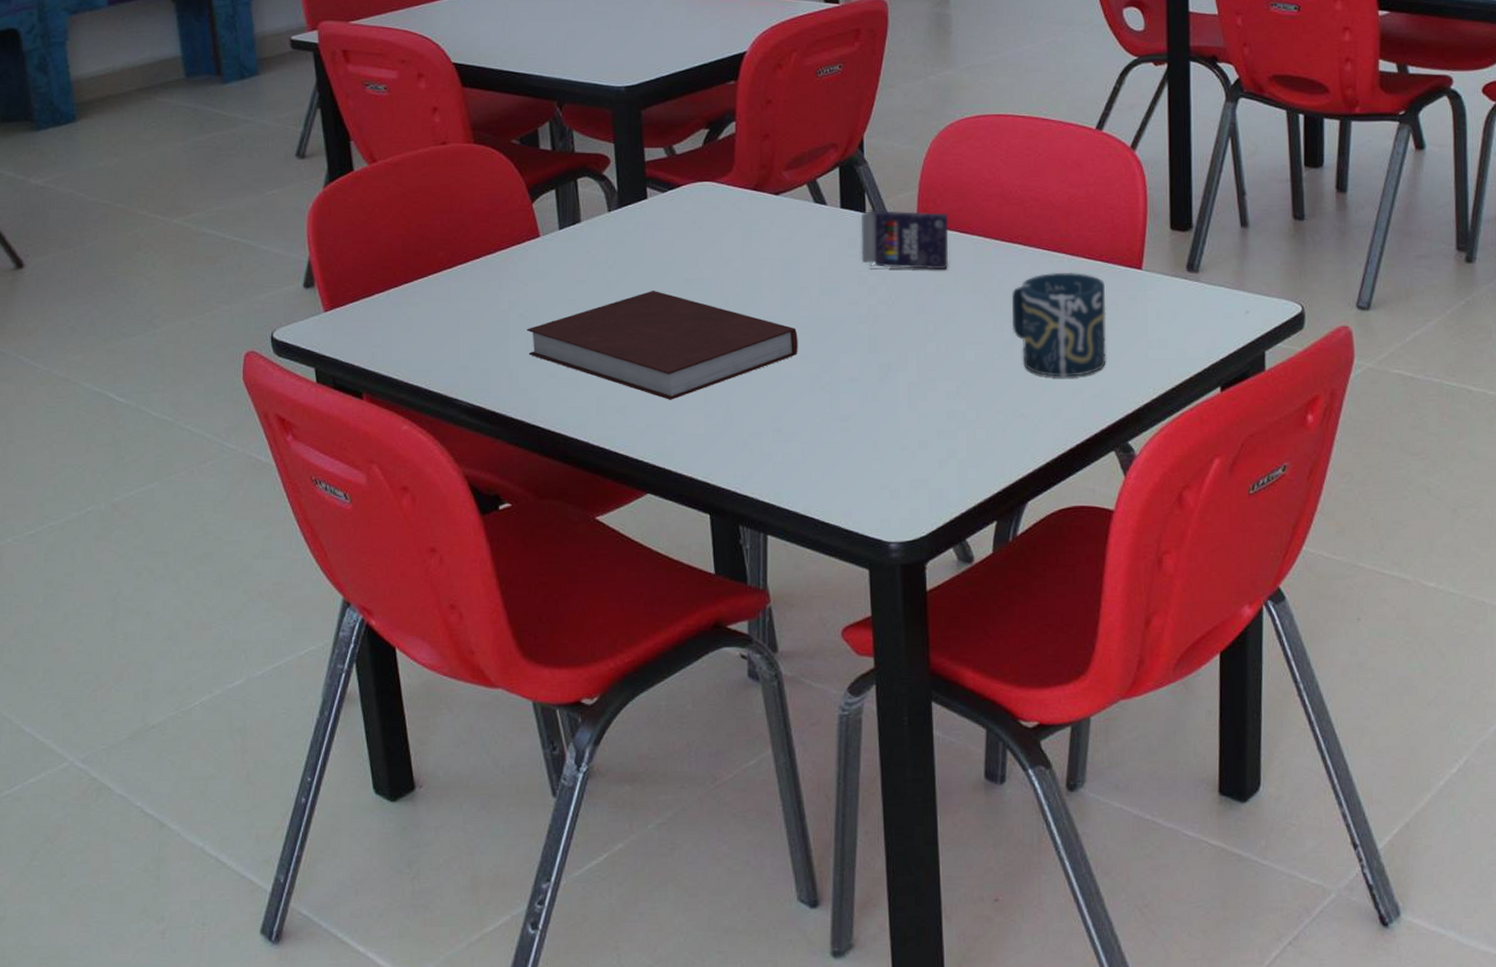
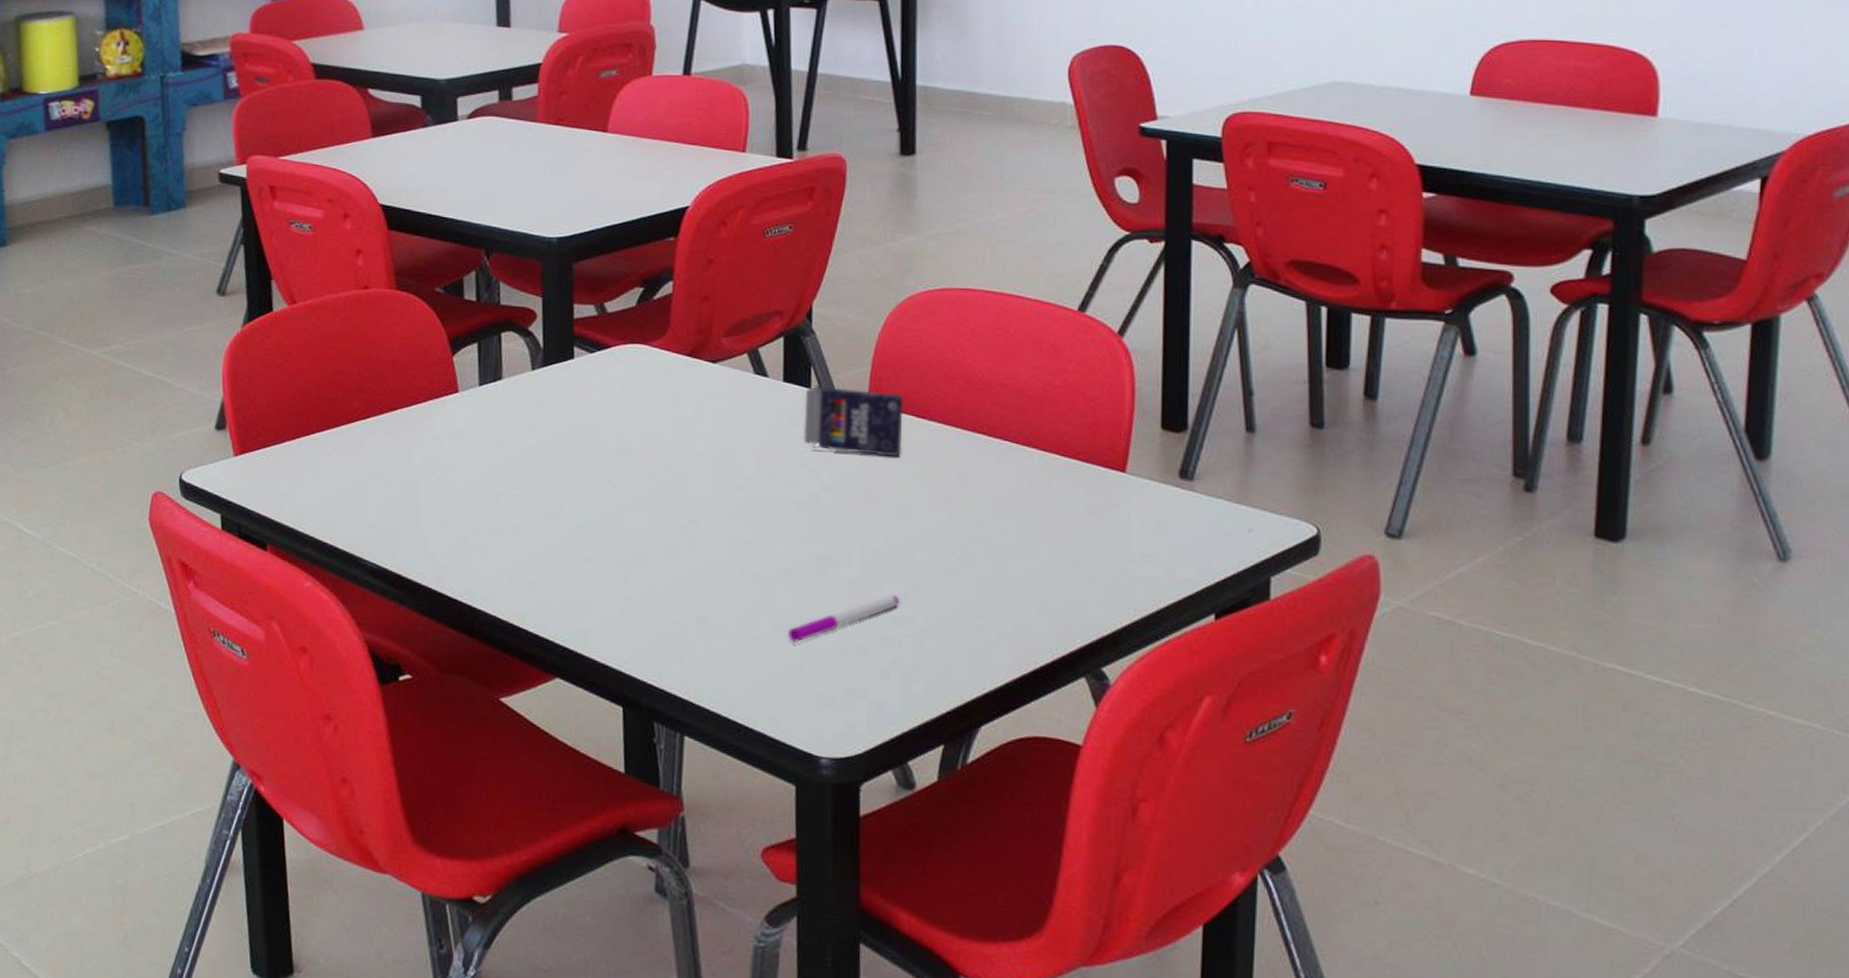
notebook: present [527,290,798,400] -> none [439,457,729,578]
pen: none [855,392,953,442] -> present [787,594,899,642]
cup: present [1012,272,1107,377] -> none [972,468,1082,589]

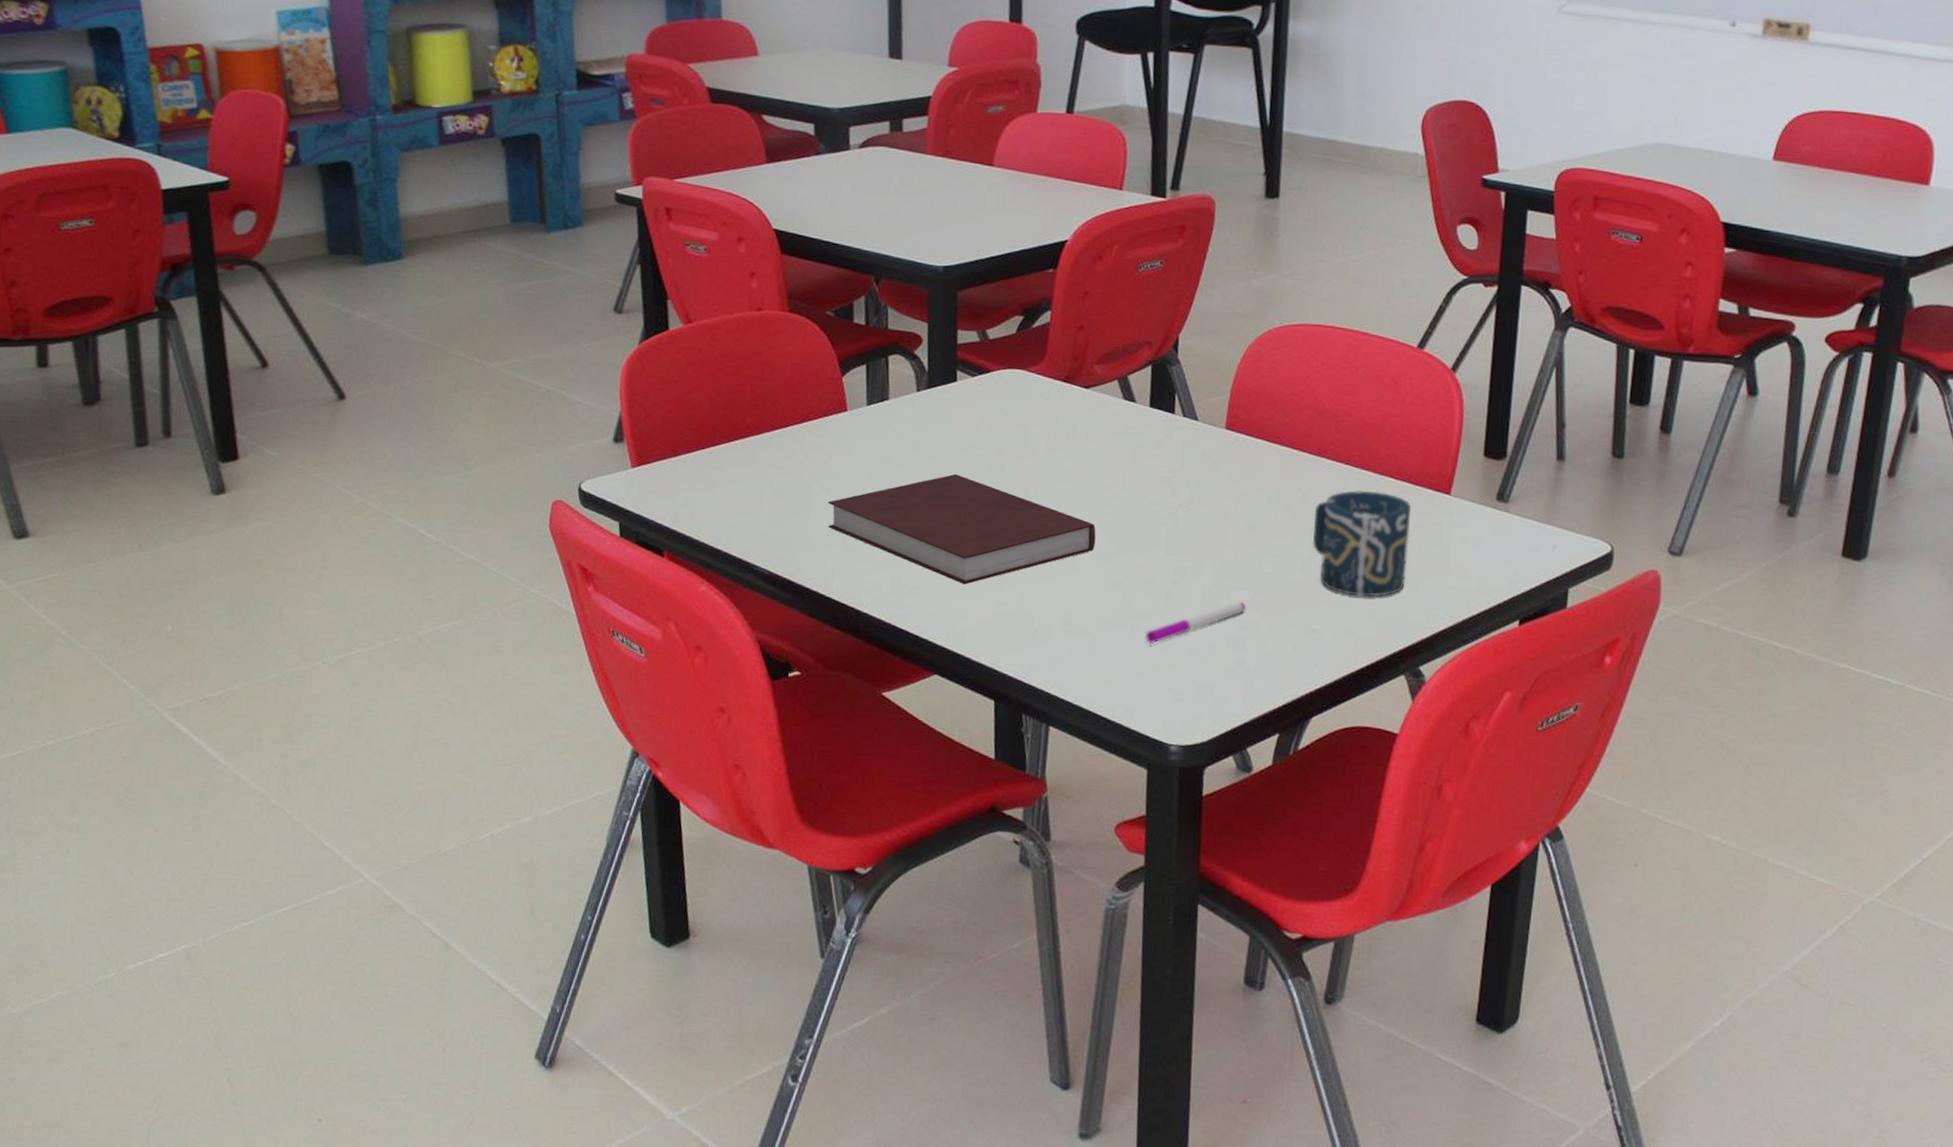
notebook: none [439,457,729,578] -> present [828,473,1096,585]
crayon box: present [803,384,904,457] -> none [1166,410,1258,478]
cup: none [972,468,1082,589] -> present [1313,490,1411,597]

